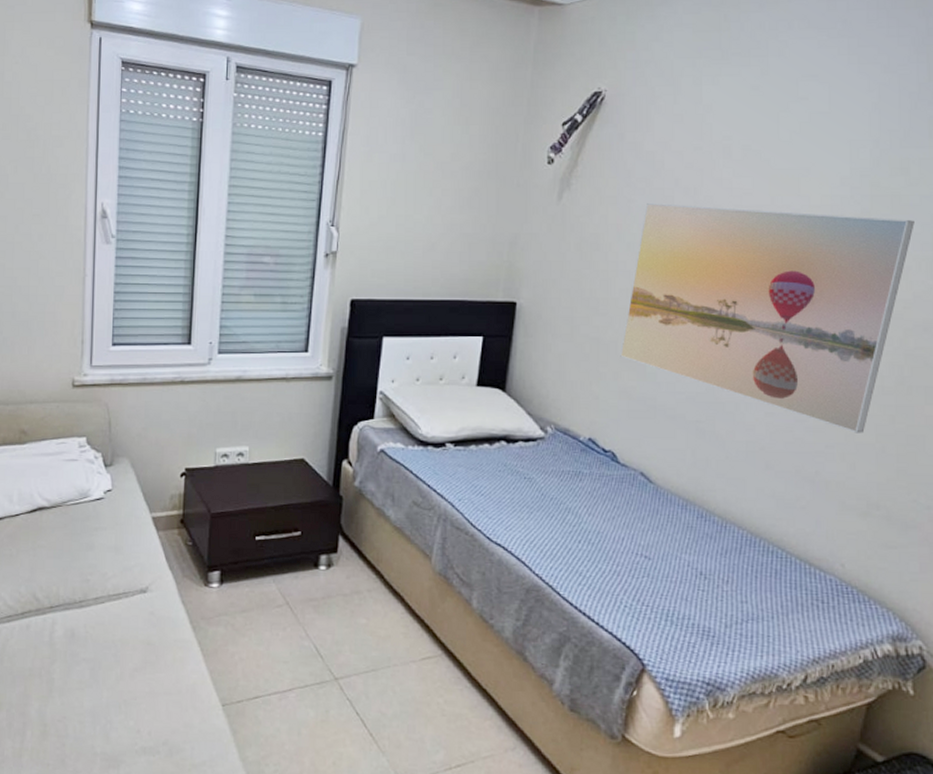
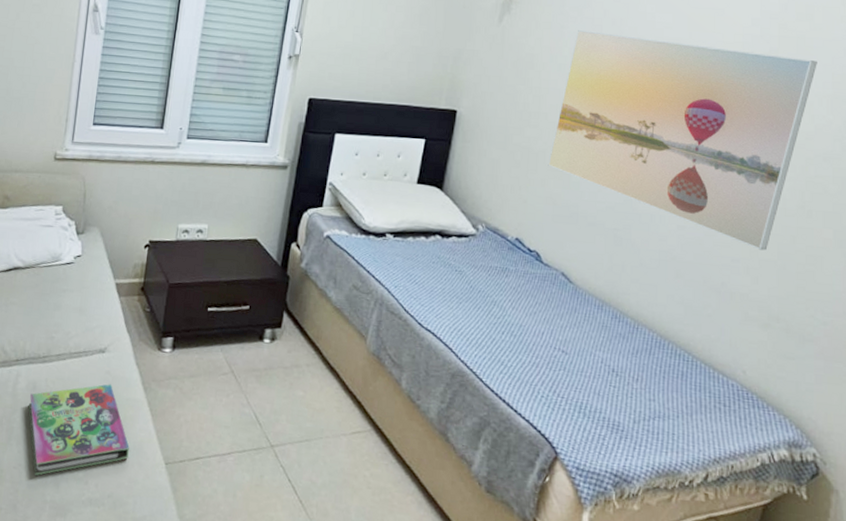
book: none [68,625,182,727] -> present [28,384,129,475]

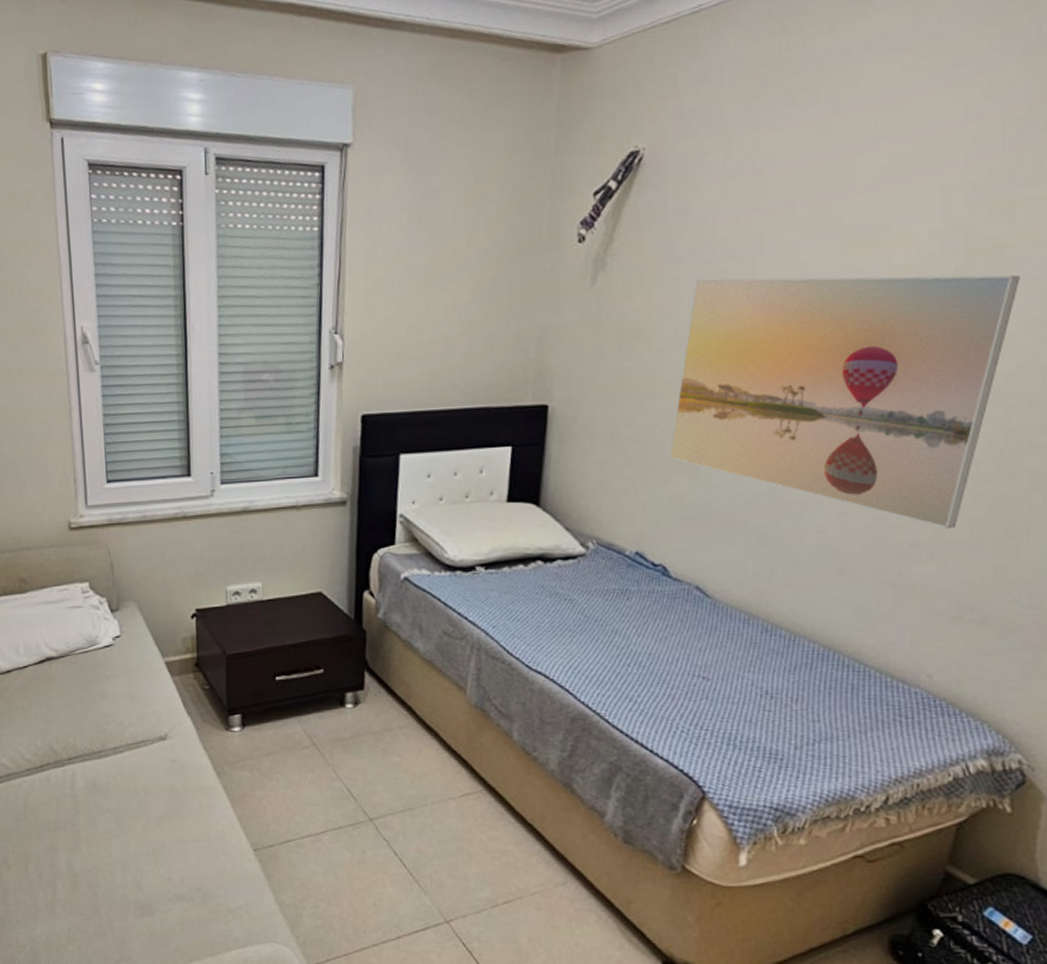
book: present [28,384,129,475] -> none [91,773,211,877]

